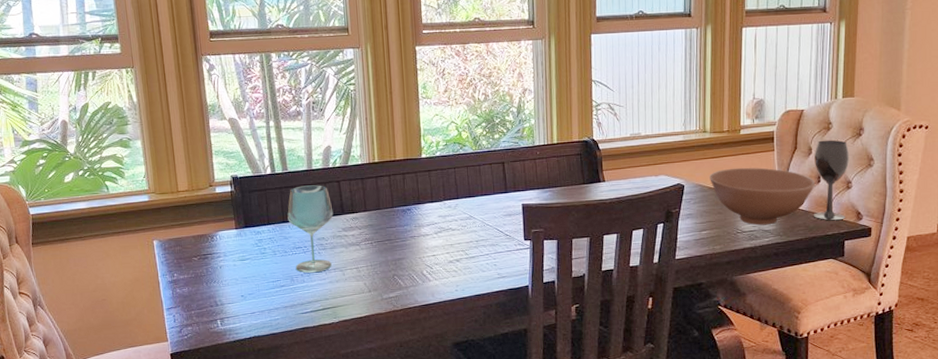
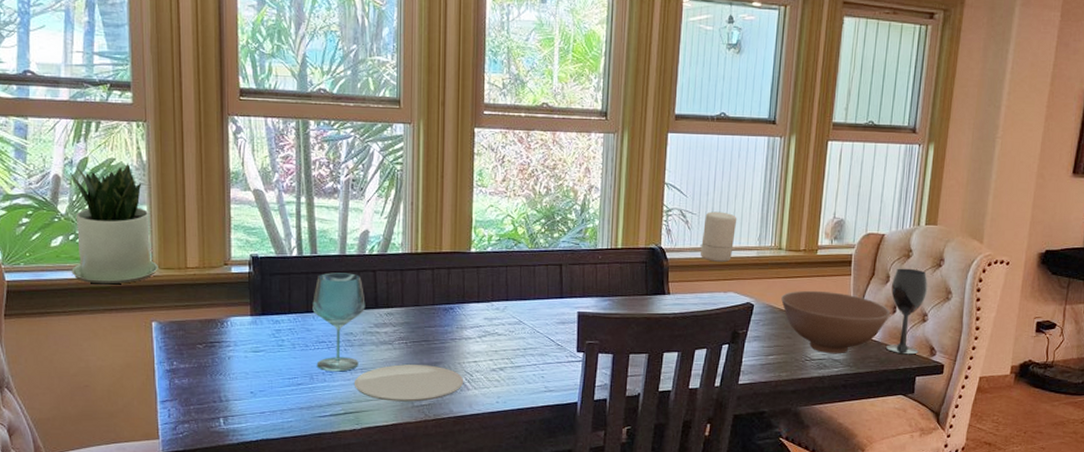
planter: none [75,105,155,212] -> present [70,163,158,285]
plate: none [330,261,426,296] -> present [355,364,464,402]
candle: none [630,102,662,150] -> present [701,211,737,263]

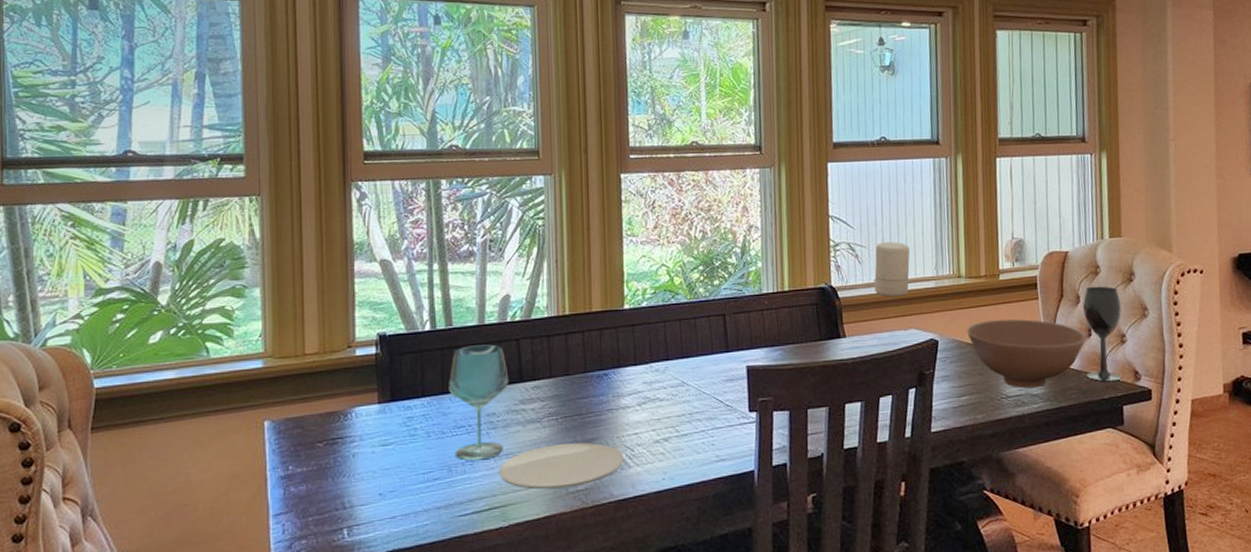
planter: present [70,163,158,285] -> none [172,242,272,383]

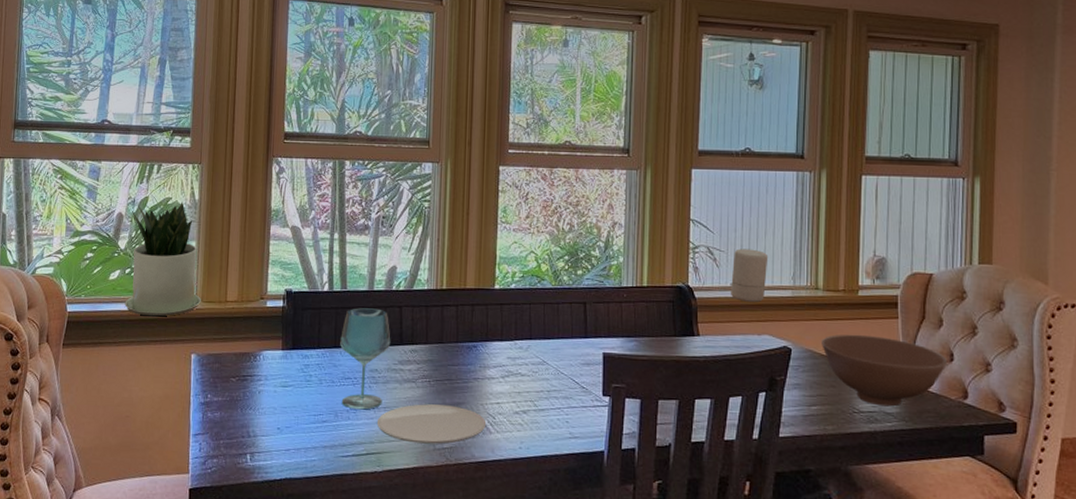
planter: none [172,242,272,383] -> present [124,201,201,317]
wine glass: present [1082,286,1122,382] -> none [945,311,989,410]

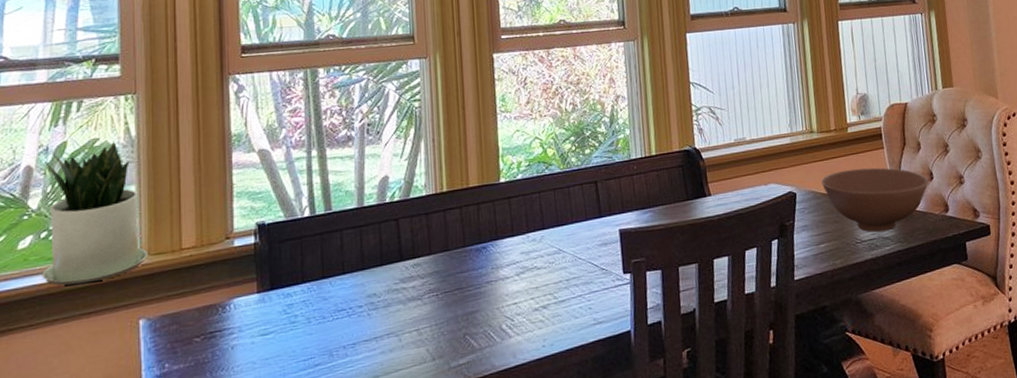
wine glass: present [339,308,391,410] -> none [327,225,389,344]
plate: present [377,404,487,444] -> none [381,315,505,367]
candle: present [731,248,769,303] -> none [734,103,767,156]

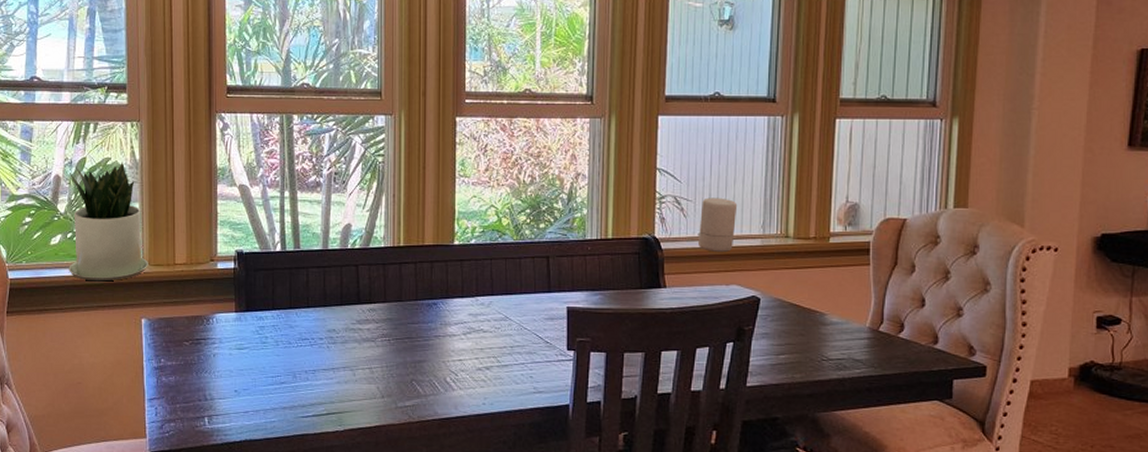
candle: none [734,103,767,156] -> present [699,197,738,253]
bowl: present [821,167,928,233] -> none [791,282,918,354]

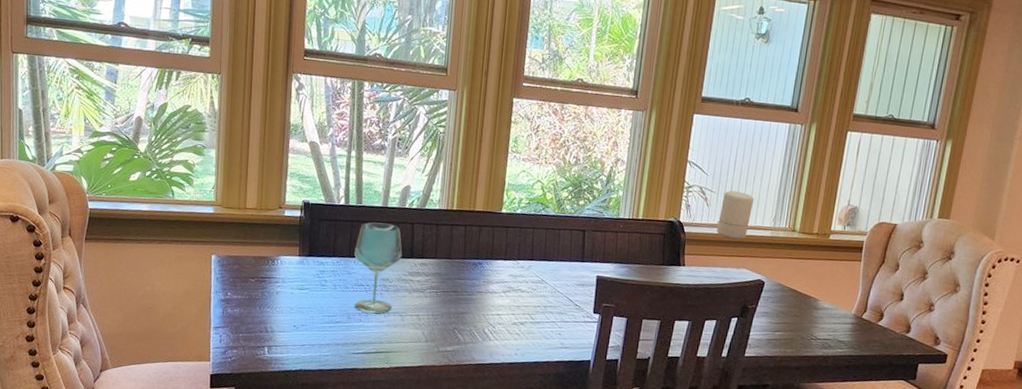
planter: present [68,162,148,282] -> none [145,109,221,219]
wine glass: none [294,267,348,370] -> present [353,222,403,314]

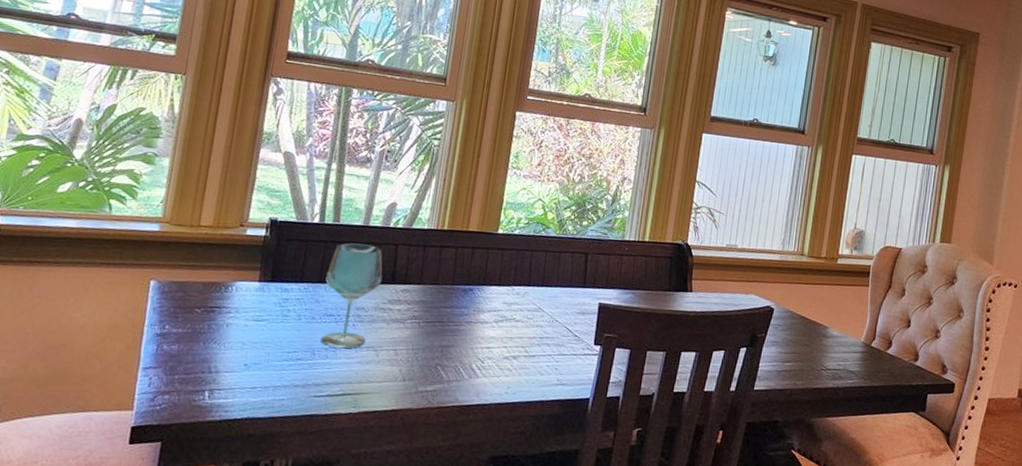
candle: present [717,190,755,240] -> none [725,212,763,265]

